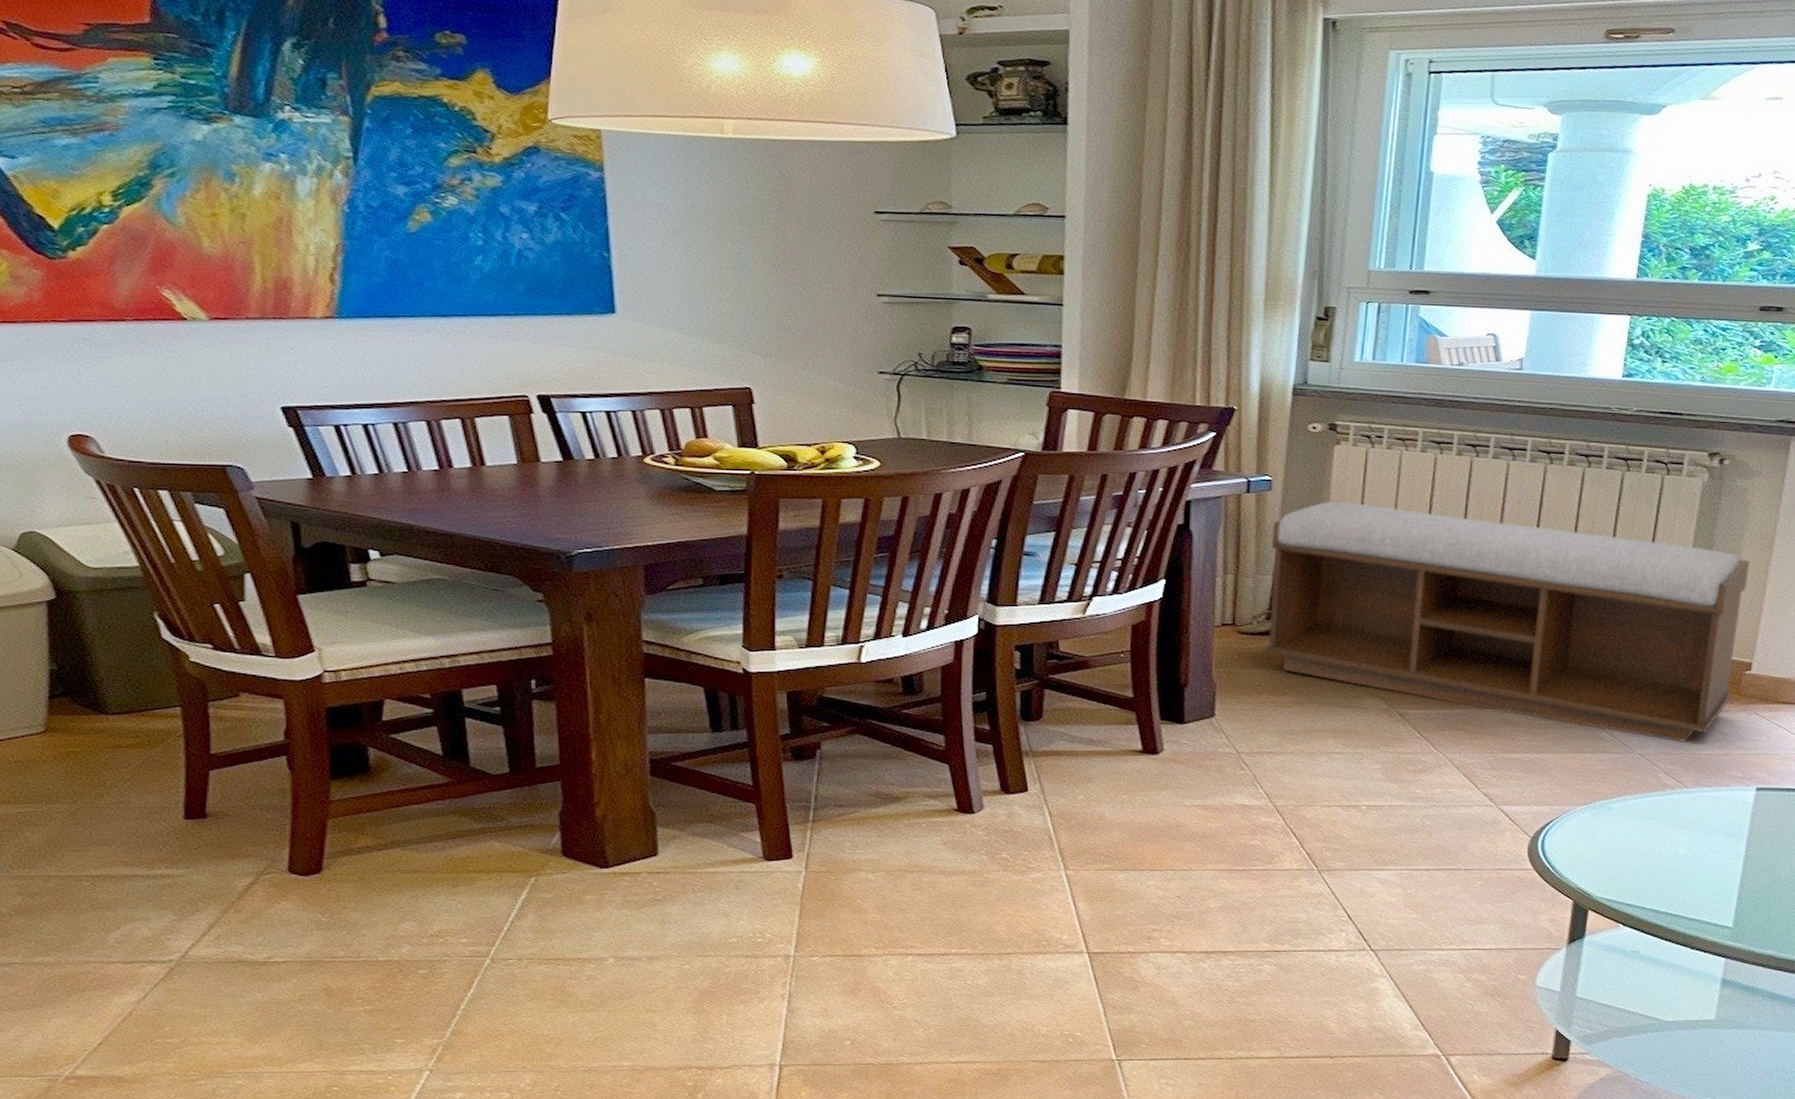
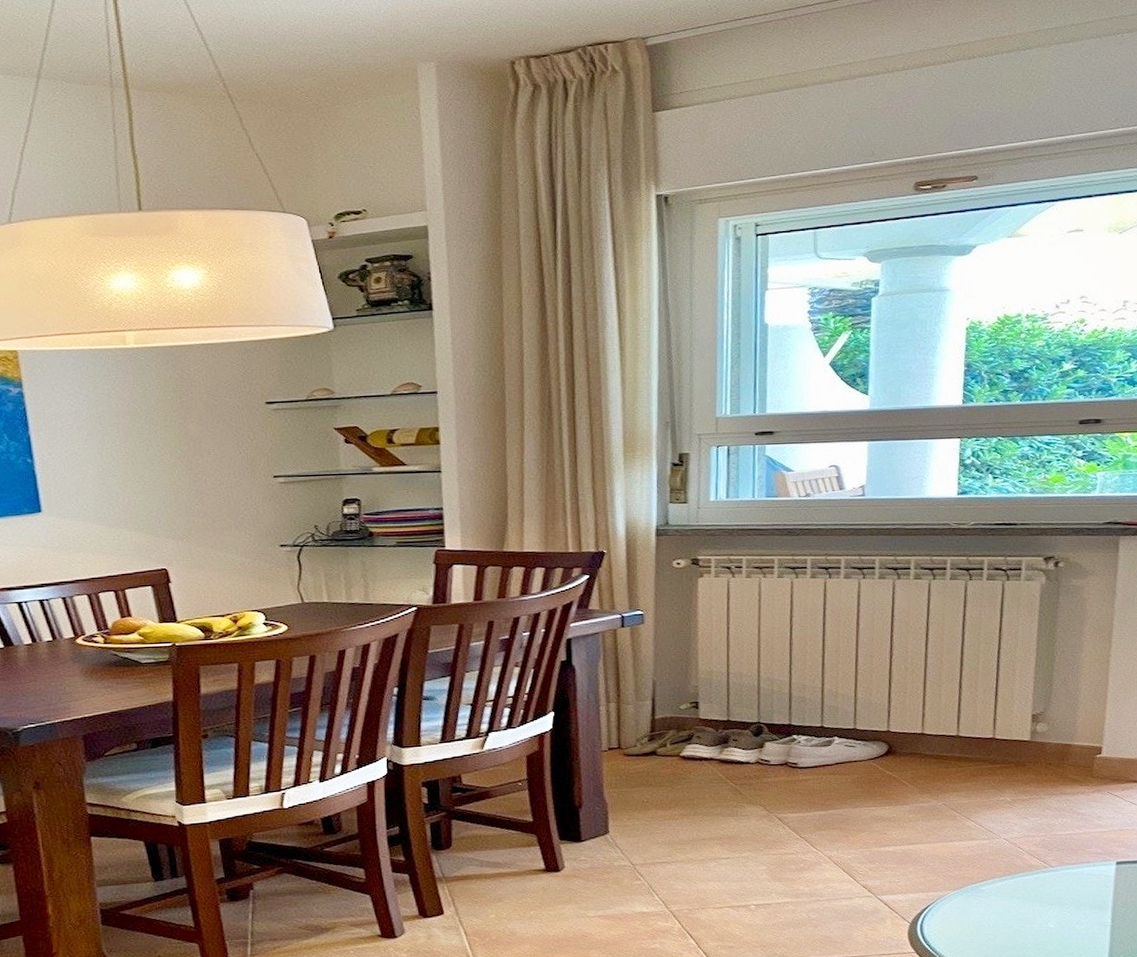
bench: present [1265,501,1750,743] -> none [648,628,1092,826]

